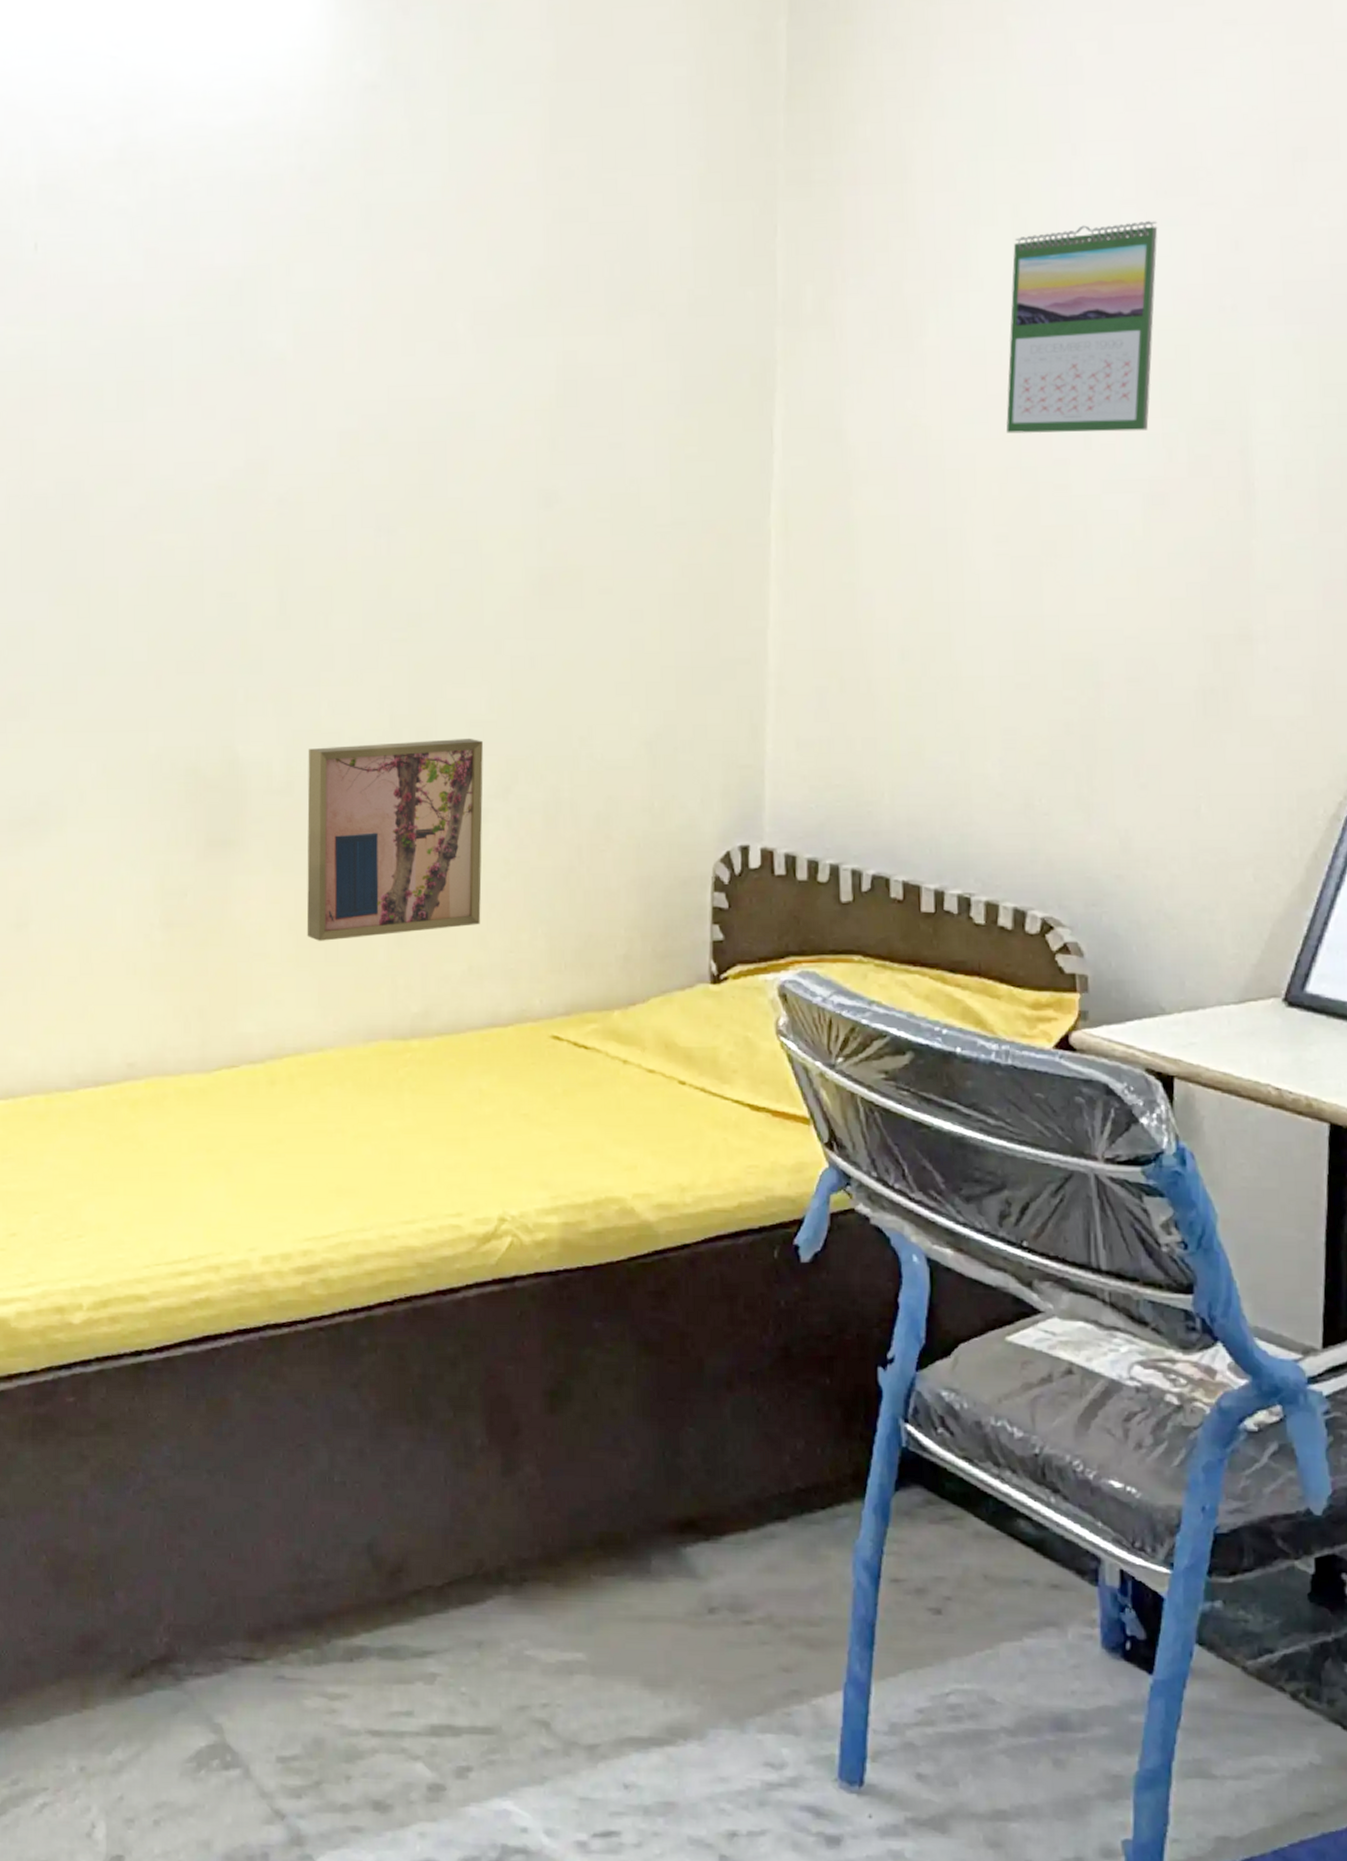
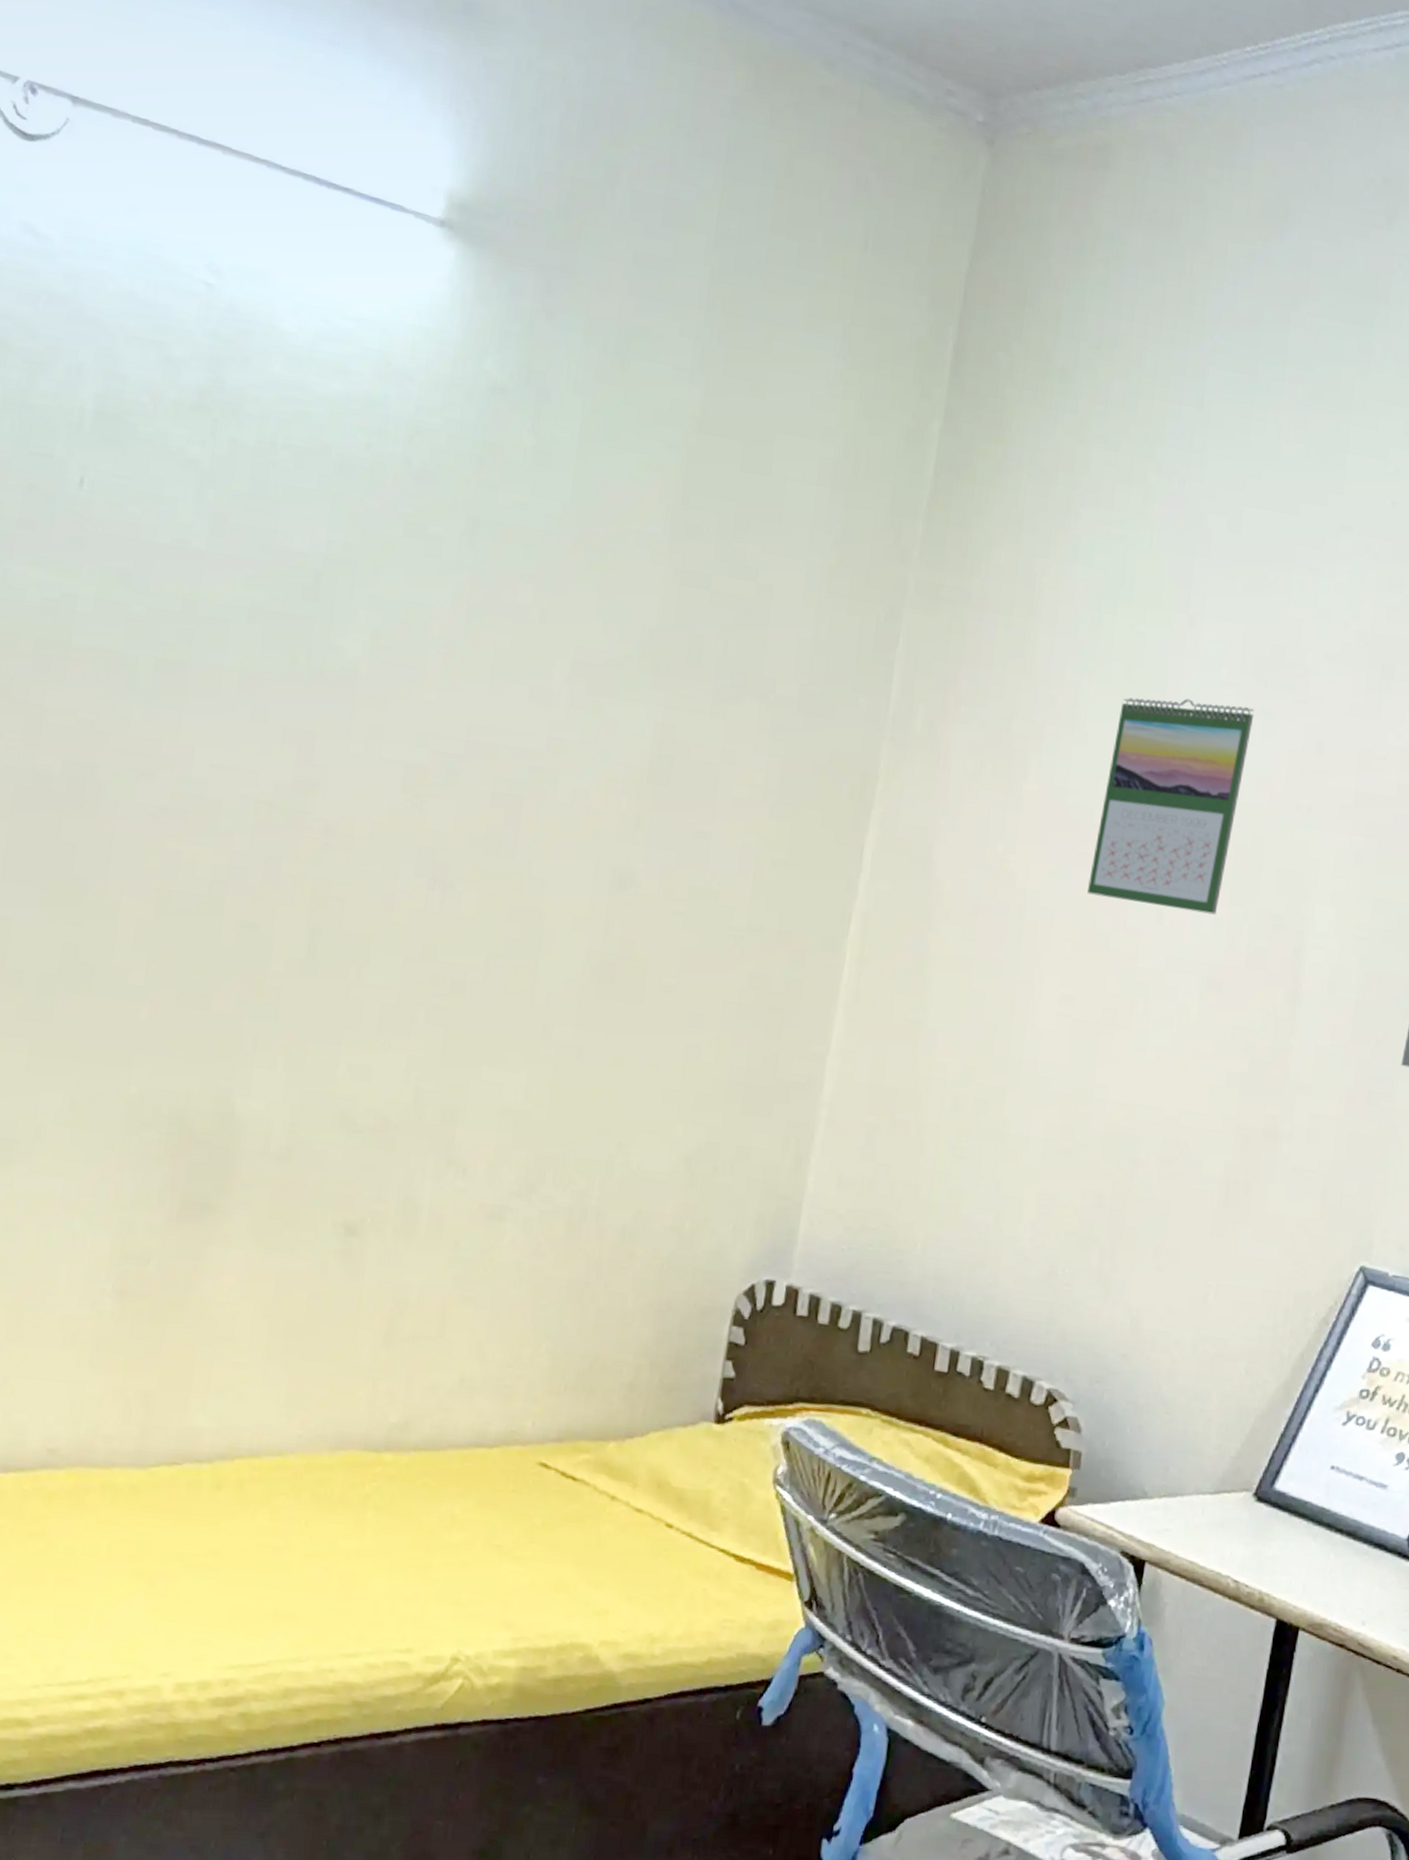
wall art: present [306,738,484,941] -> none [283,1113,514,1334]

